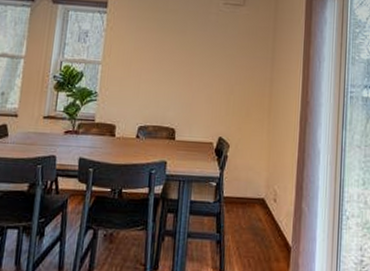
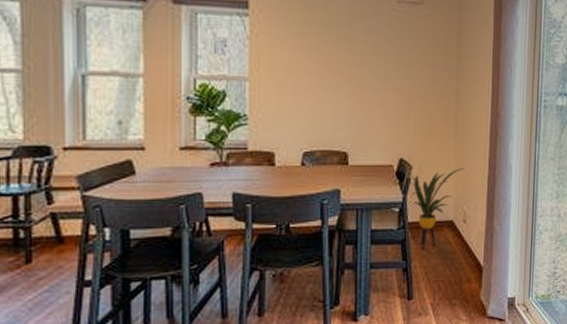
house plant: none [226,149,276,225] -> present [409,168,464,250]

